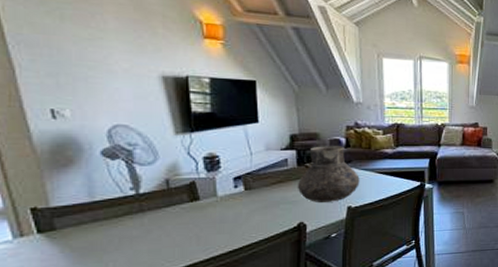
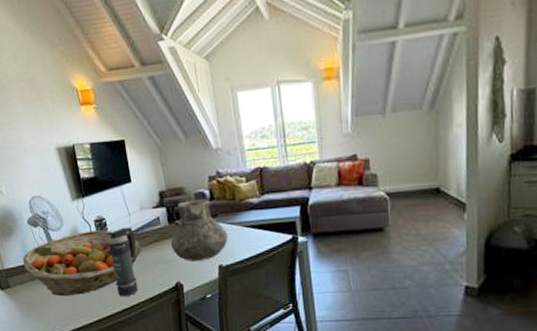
fruit basket: none [84,168,262,239] -> present [22,230,142,297]
smoke grenade: none [218,166,255,238] -> present [107,227,139,297]

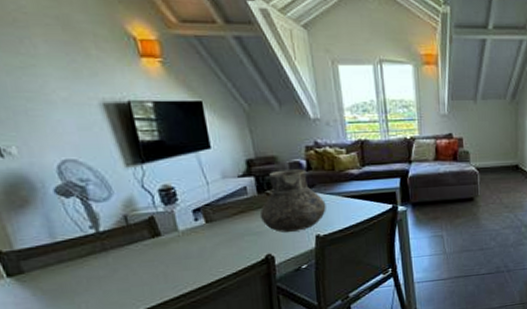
fruit basket: present [22,230,142,297] -> none [45,200,223,279]
smoke grenade: present [107,227,139,297] -> none [177,197,219,275]

